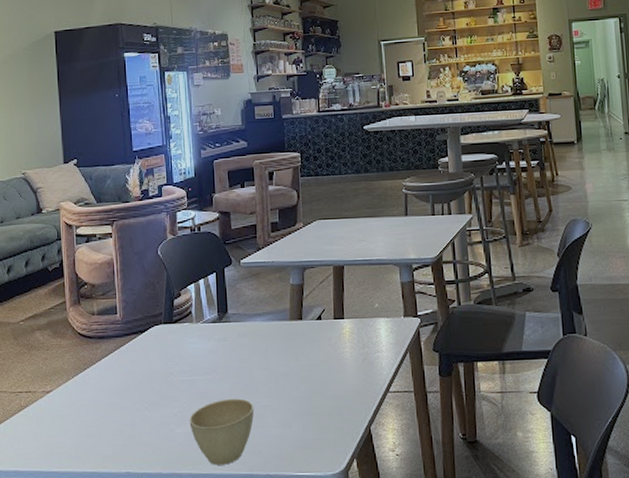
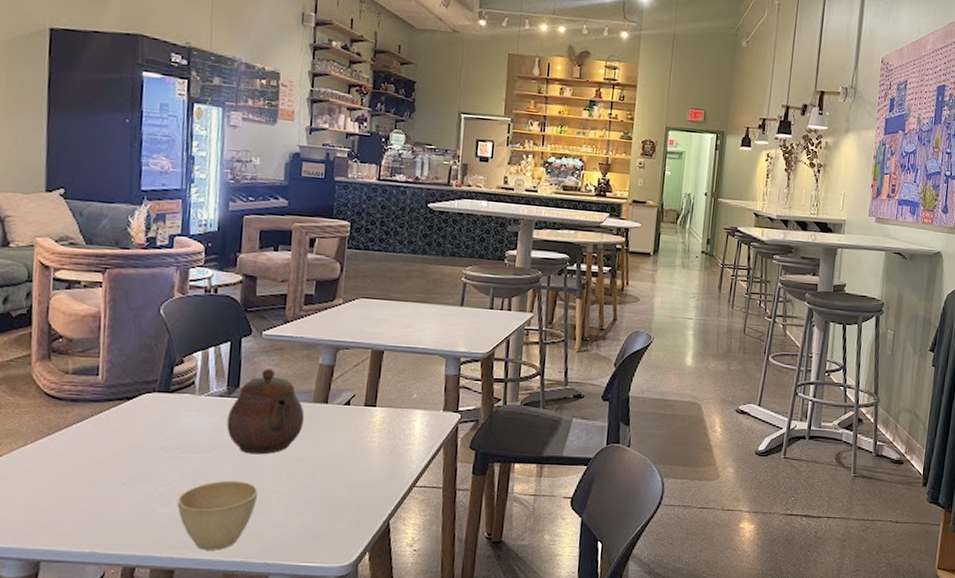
teapot: none [221,293,284,373] -> present [227,368,305,455]

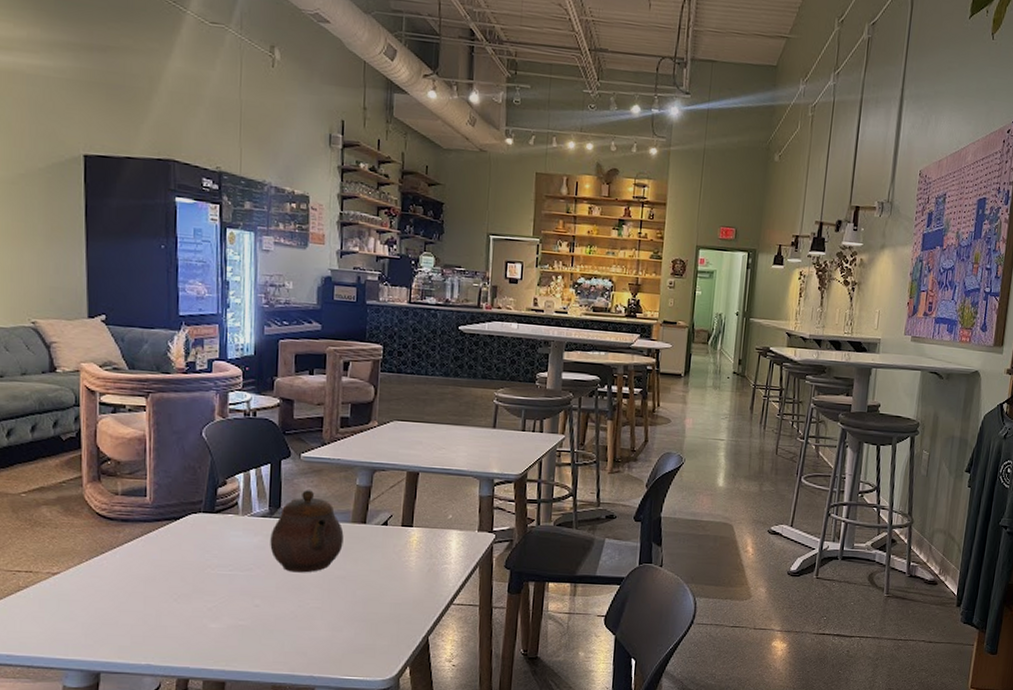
cup: present [177,480,259,550] -> none [226,597,302,664]

